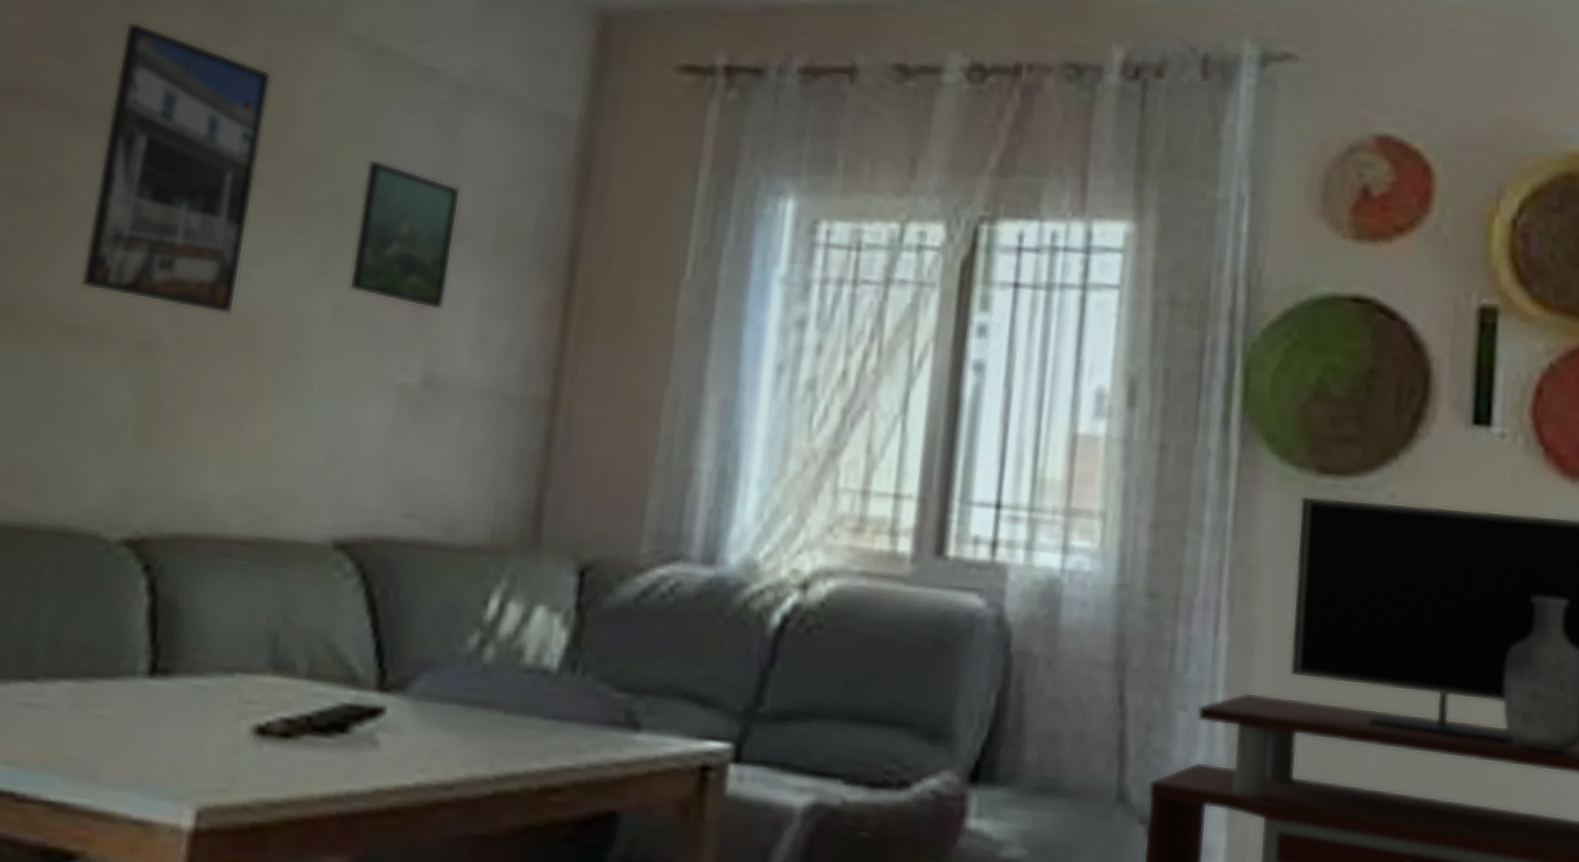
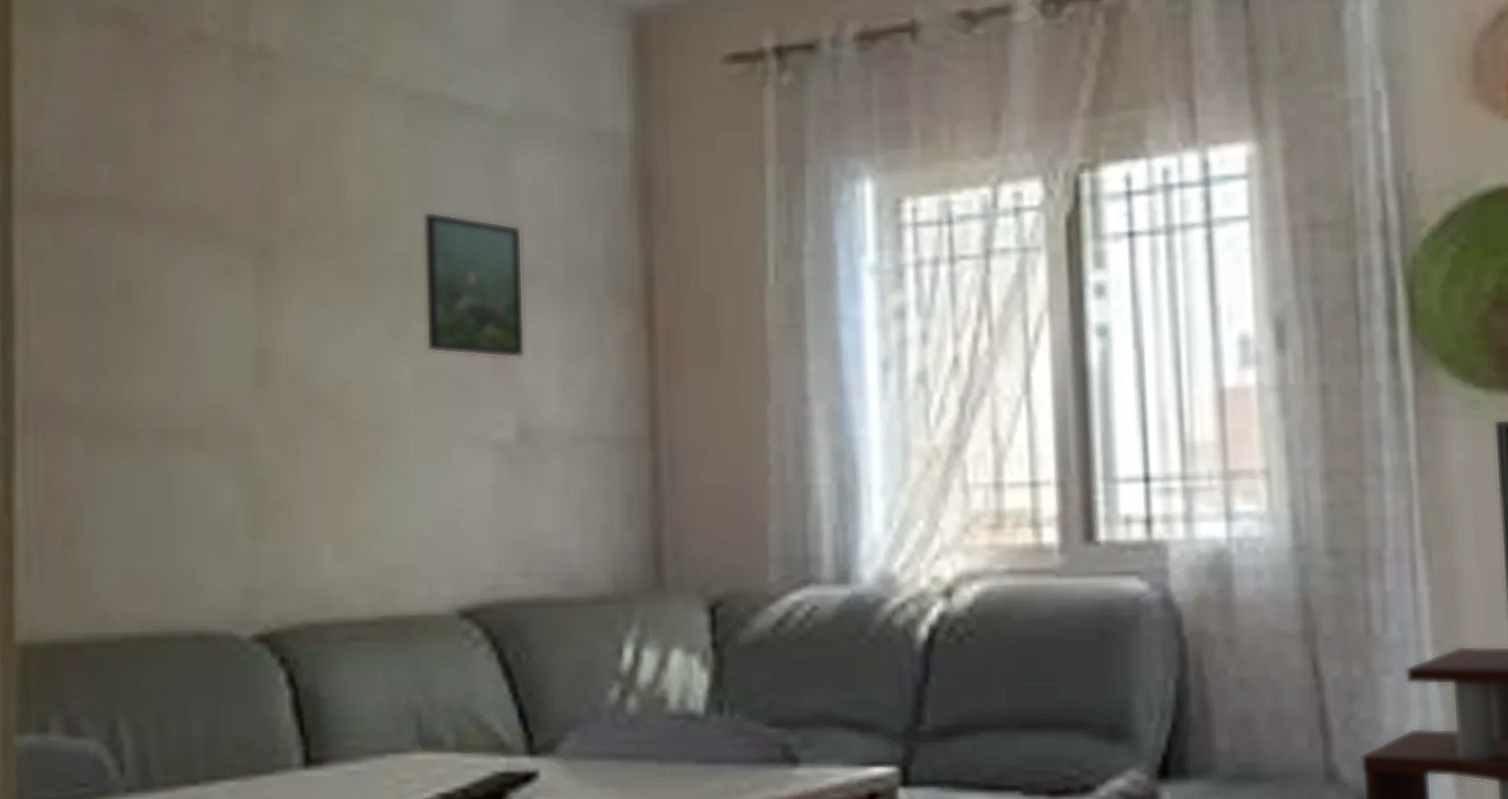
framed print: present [81,21,272,314] -> none [161,110,318,396]

